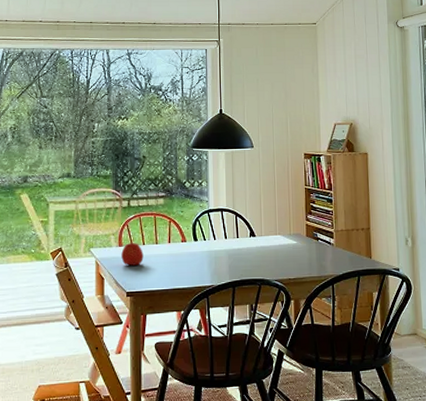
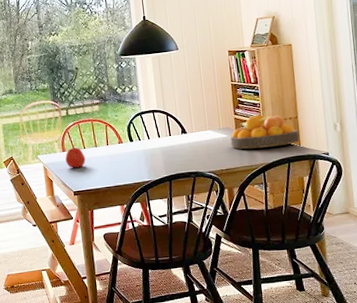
fruit bowl: none [300,222,371,259] -> present [230,114,300,149]

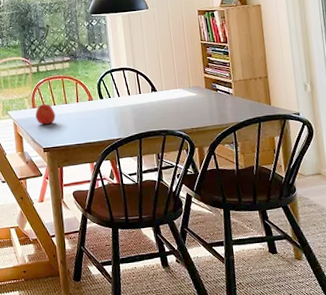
fruit bowl: present [230,114,300,149] -> none [200,73,270,108]

